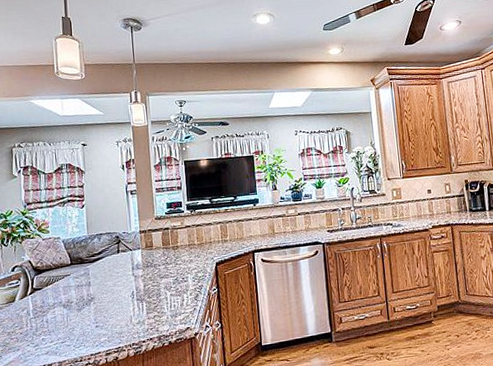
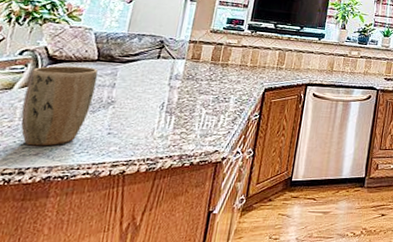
plant pot: none [24,271,77,347] -> present [20,65,98,146]

